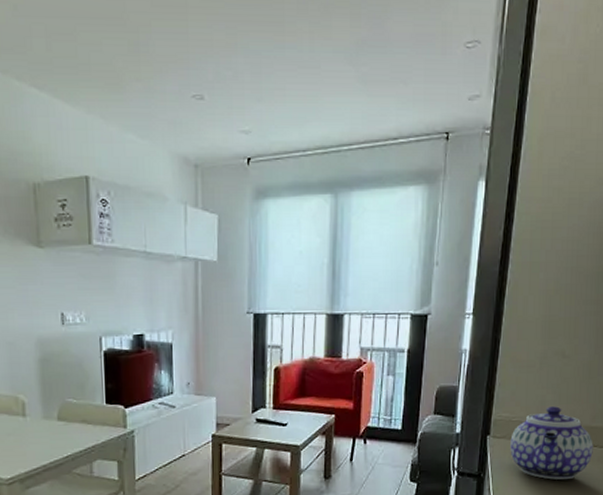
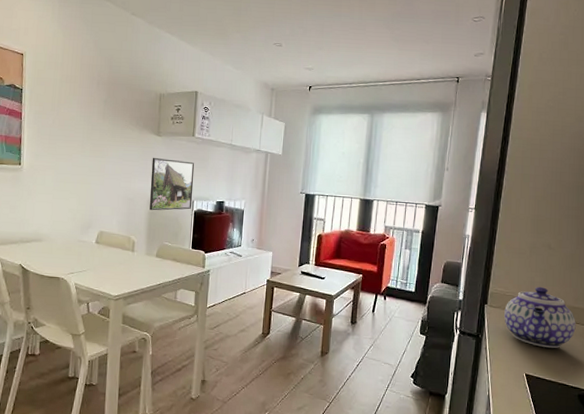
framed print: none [34,279,100,357] -> present [149,157,195,211]

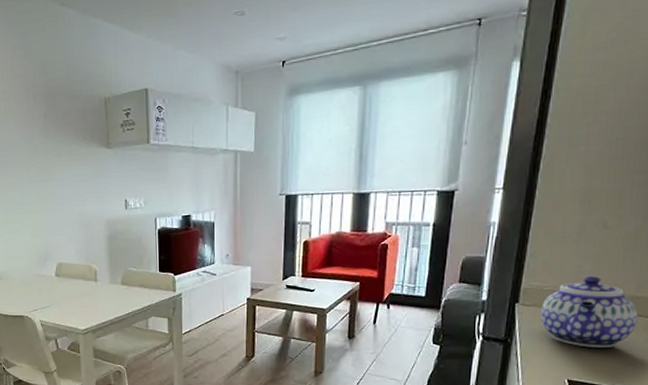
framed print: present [149,157,195,211] -> none [104,173,155,235]

